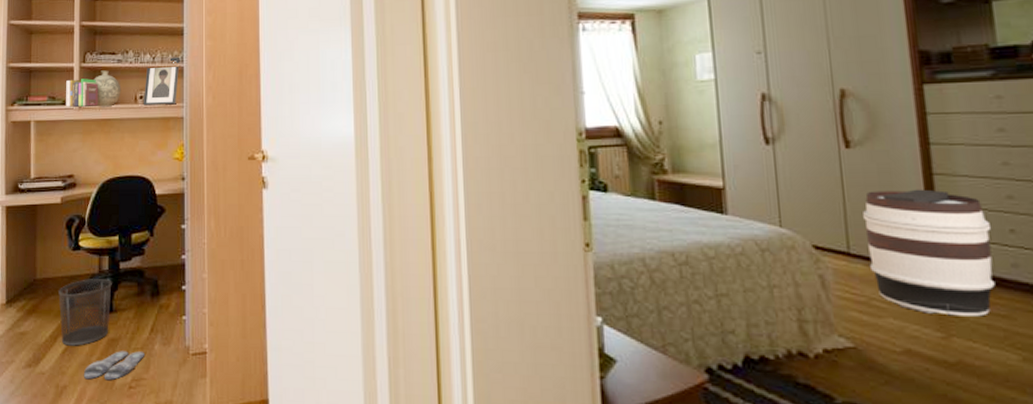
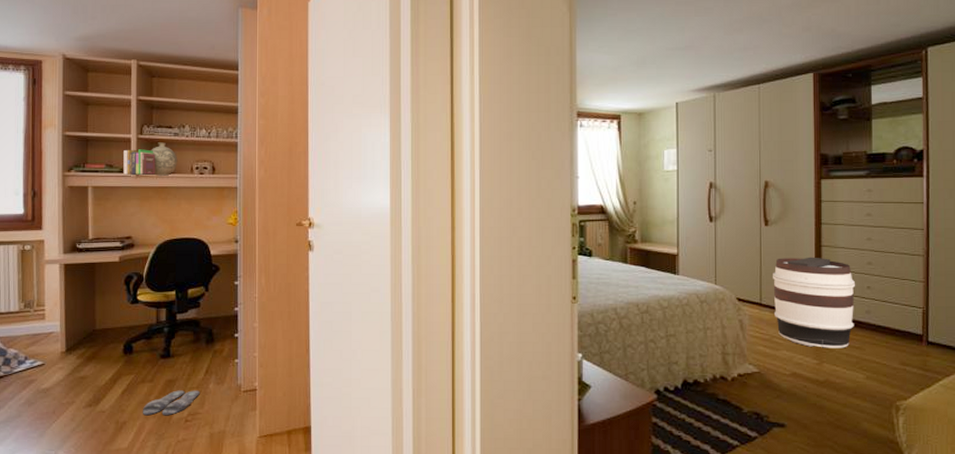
waste bin: present [58,279,112,346] -> none [118,329,169,387]
picture frame: present [143,58,180,106] -> none [199,134,234,176]

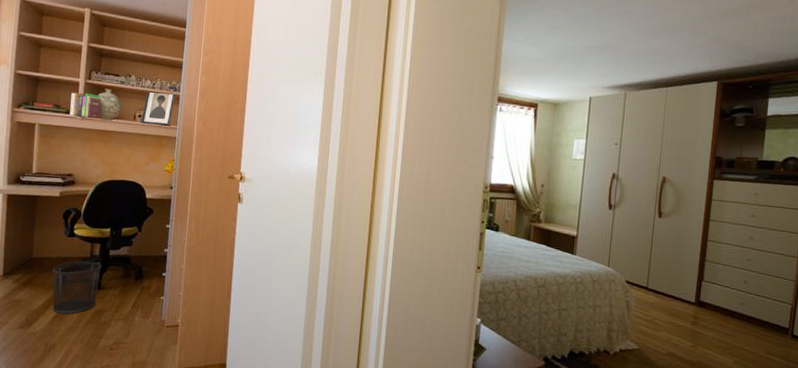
waste bin: none [118,329,169,387] -> present [52,261,102,314]
slippers: present [142,390,200,416] -> none [70,320,126,343]
picture frame: none [199,134,234,176] -> present [141,86,177,126]
barrel: present [773,257,855,348] -> none [657,248,734,334]

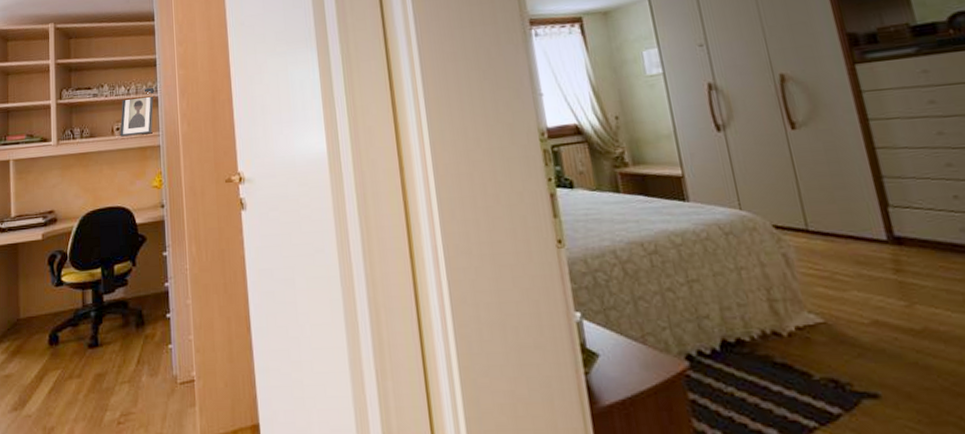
waste bin: present [52,261,102,314] -> none [43,313,96,385]
books: present [69,92,101,119] -> none [44,114,76,144]
decorative vase: present [97,88,122,121] -> none [70,105,98,142]

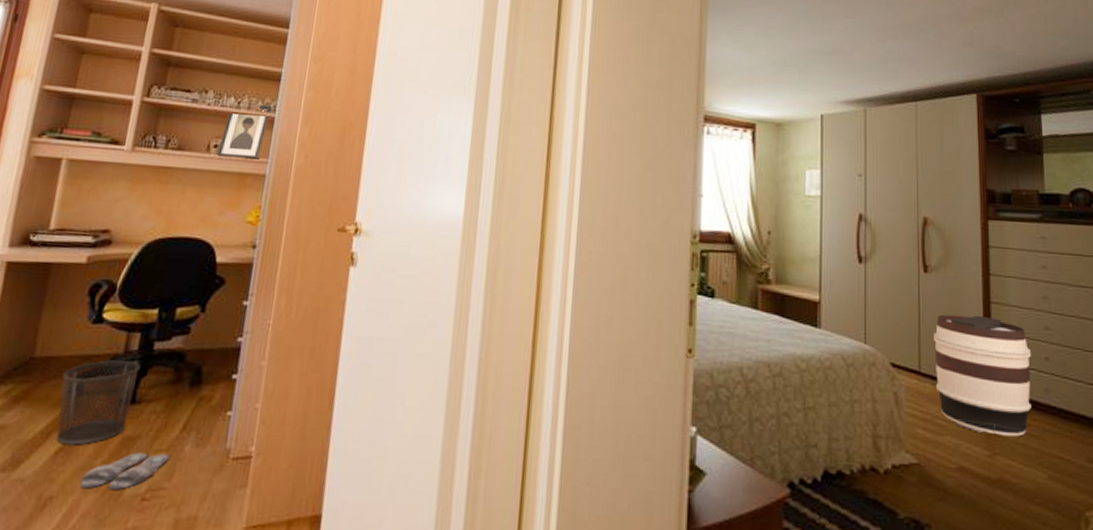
waste bin: none [43,313,96,385] -> present [56,360,140,446]
slippers: none [70,385,132,419] -> present [79,452,170,491]
barrel: none [815,163,948,284] -> present [934,314,1032,437]

